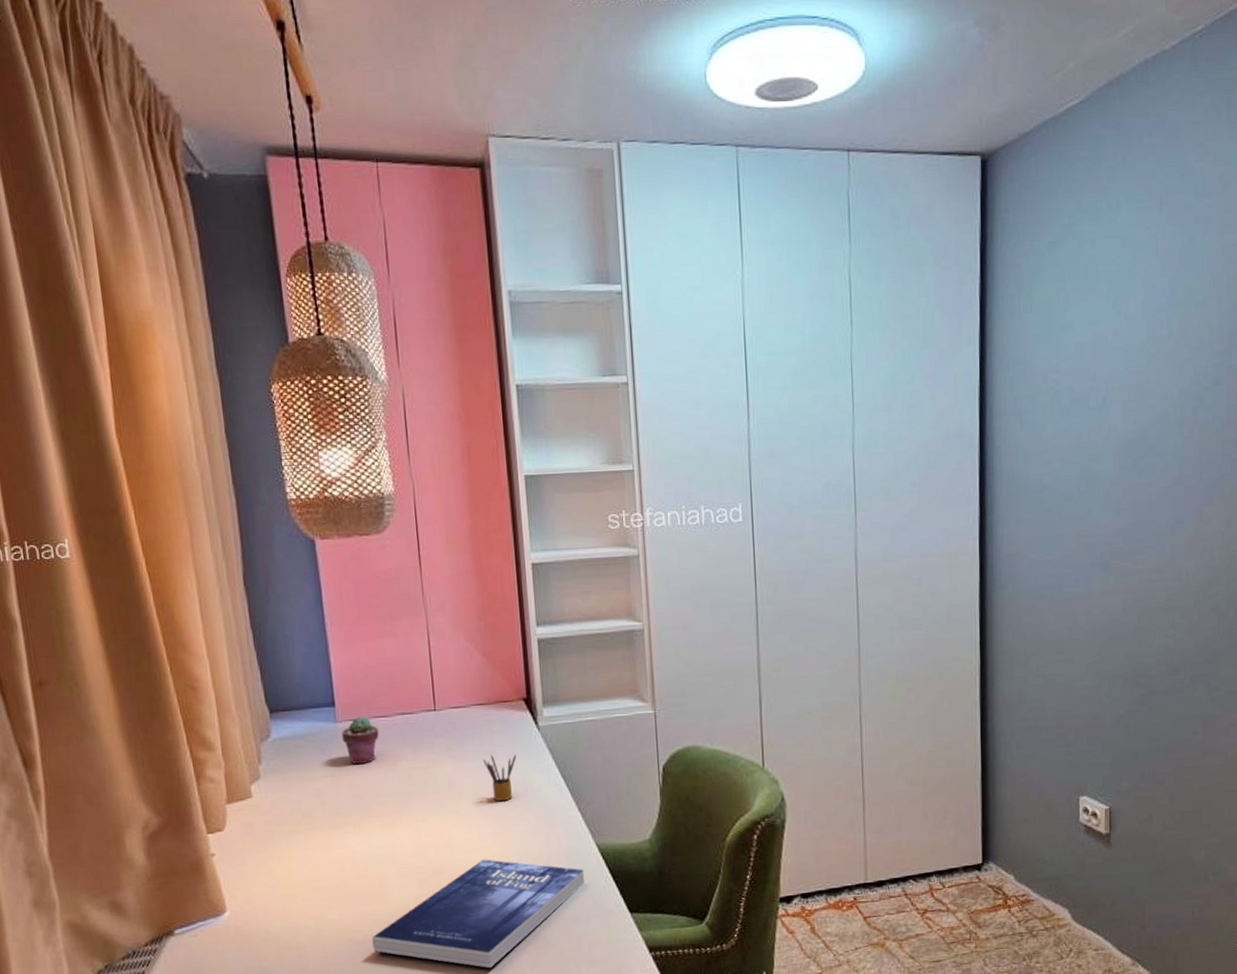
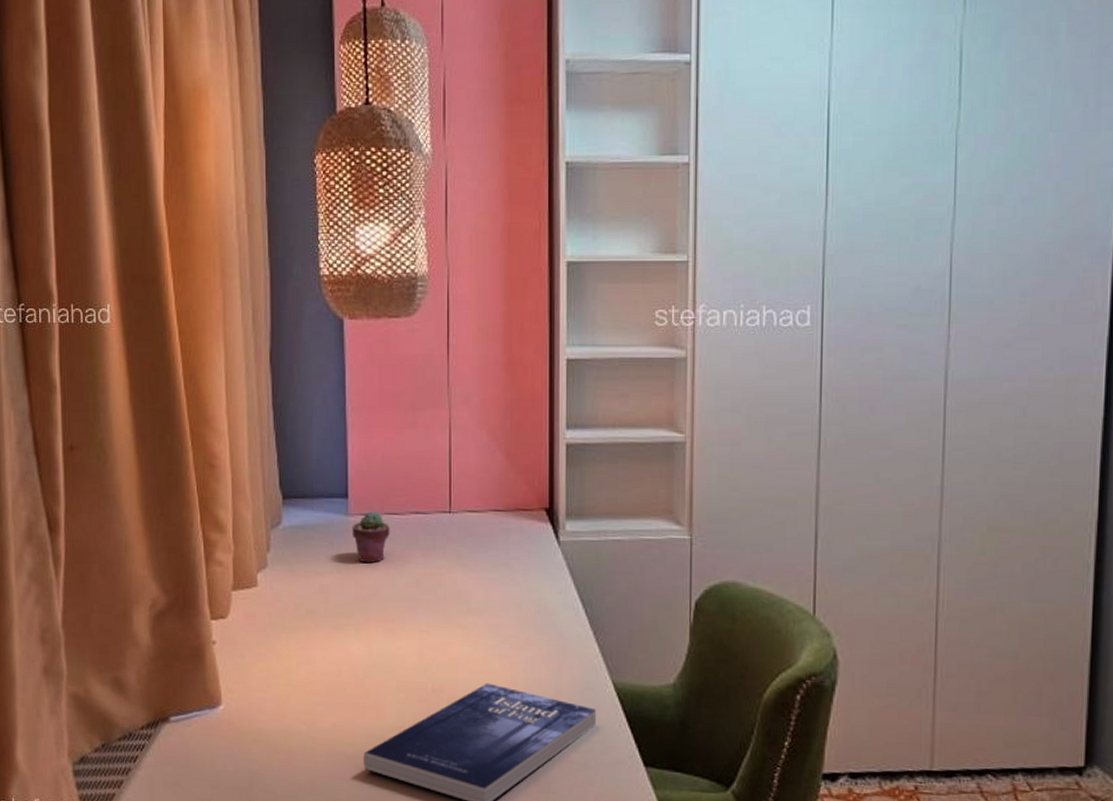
pencil box: present [483,753,516,802] -> none [496,566,532,621]

